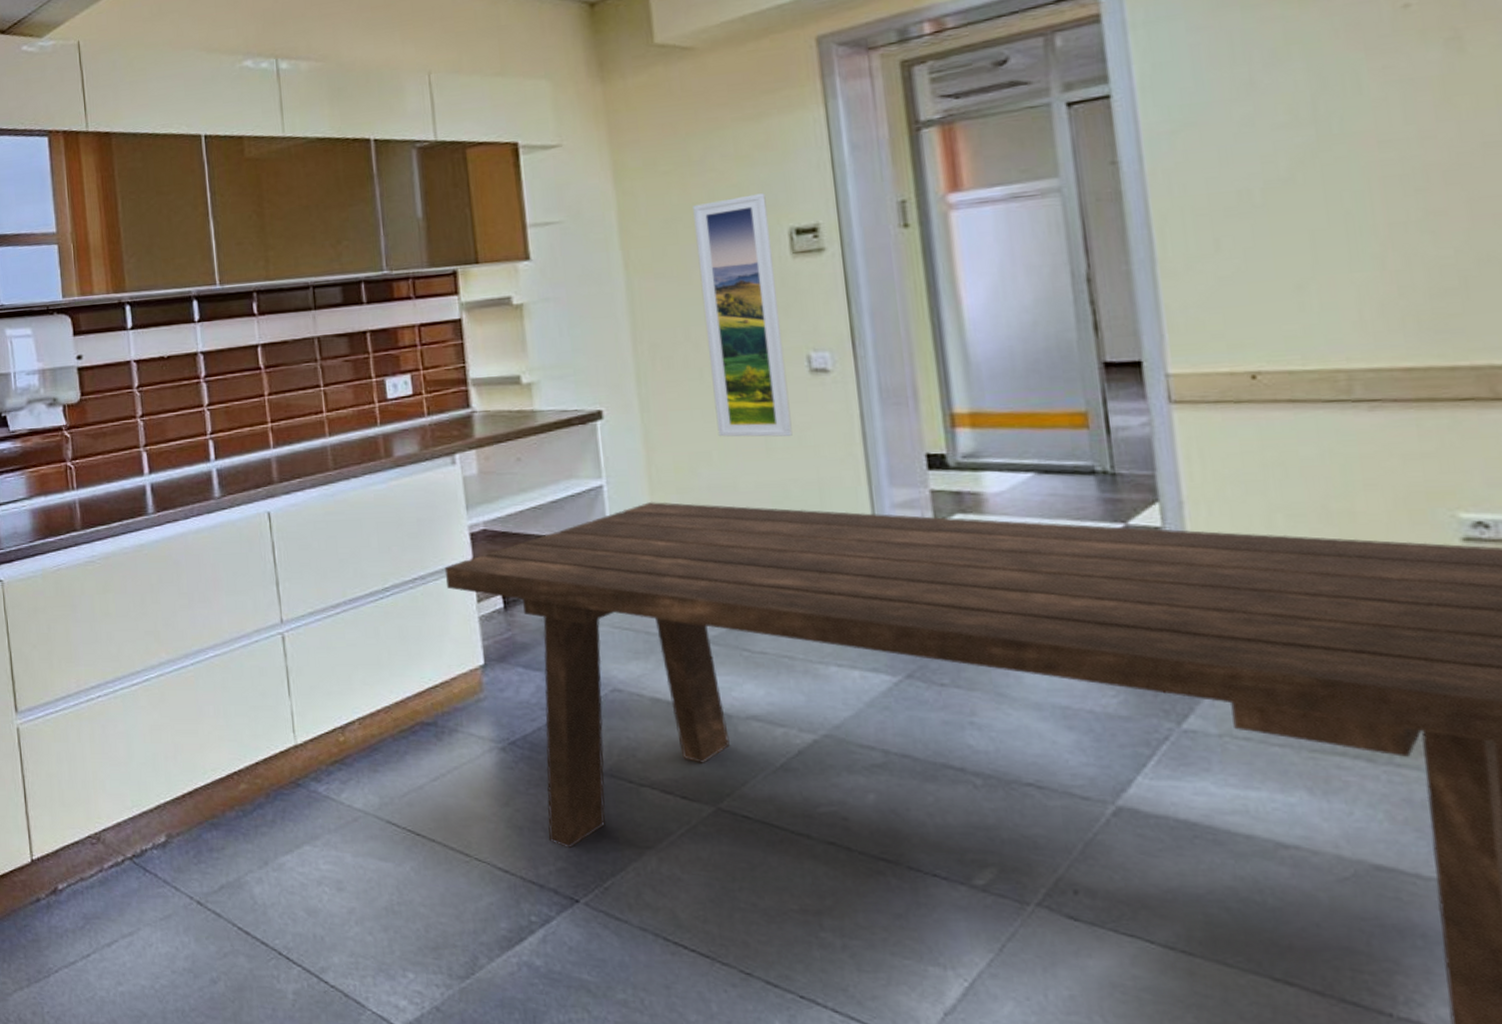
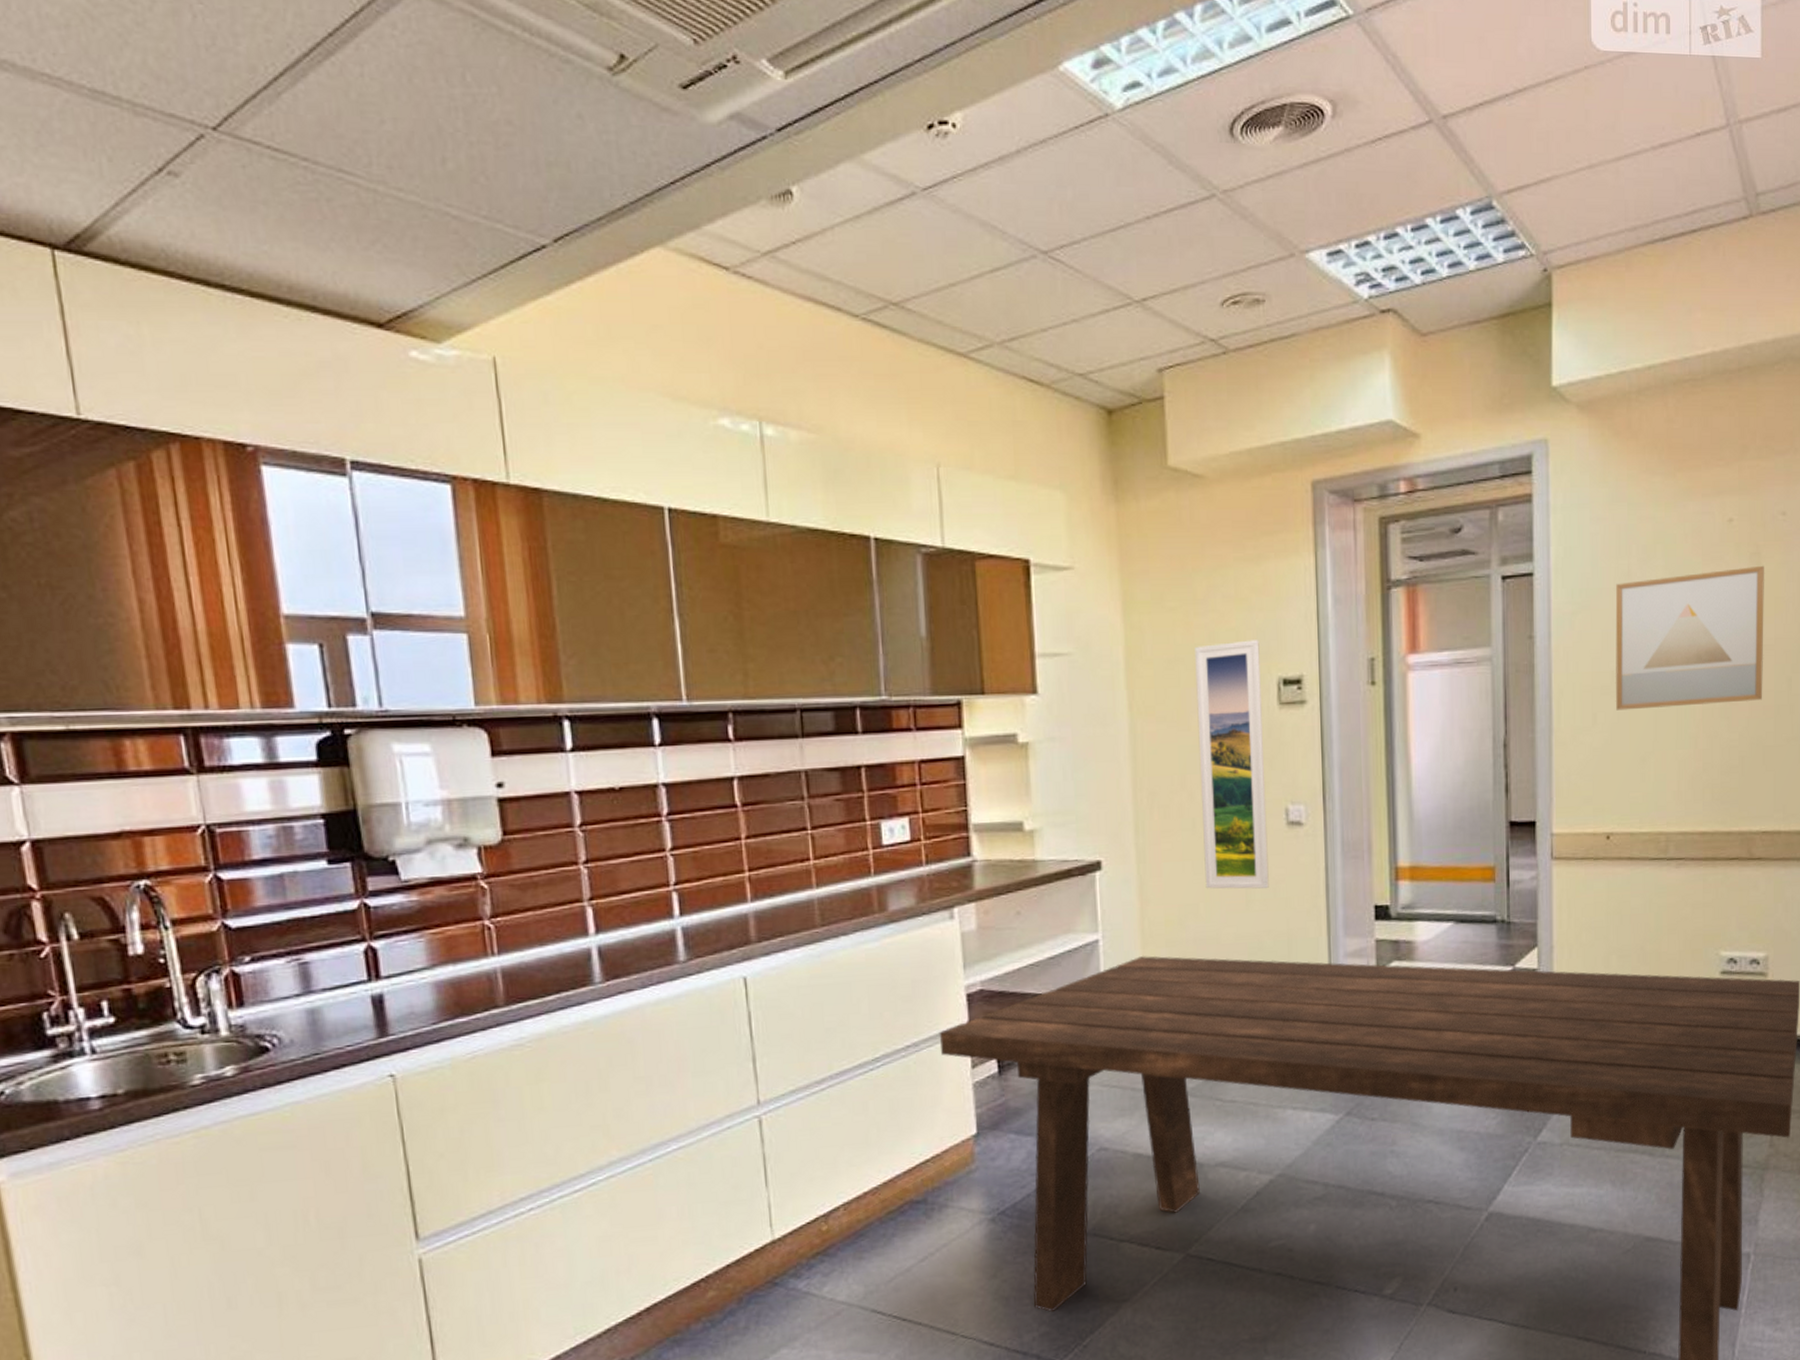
wall art: none [1233,50,1491,234] -> present [1615,565,1764,711]

